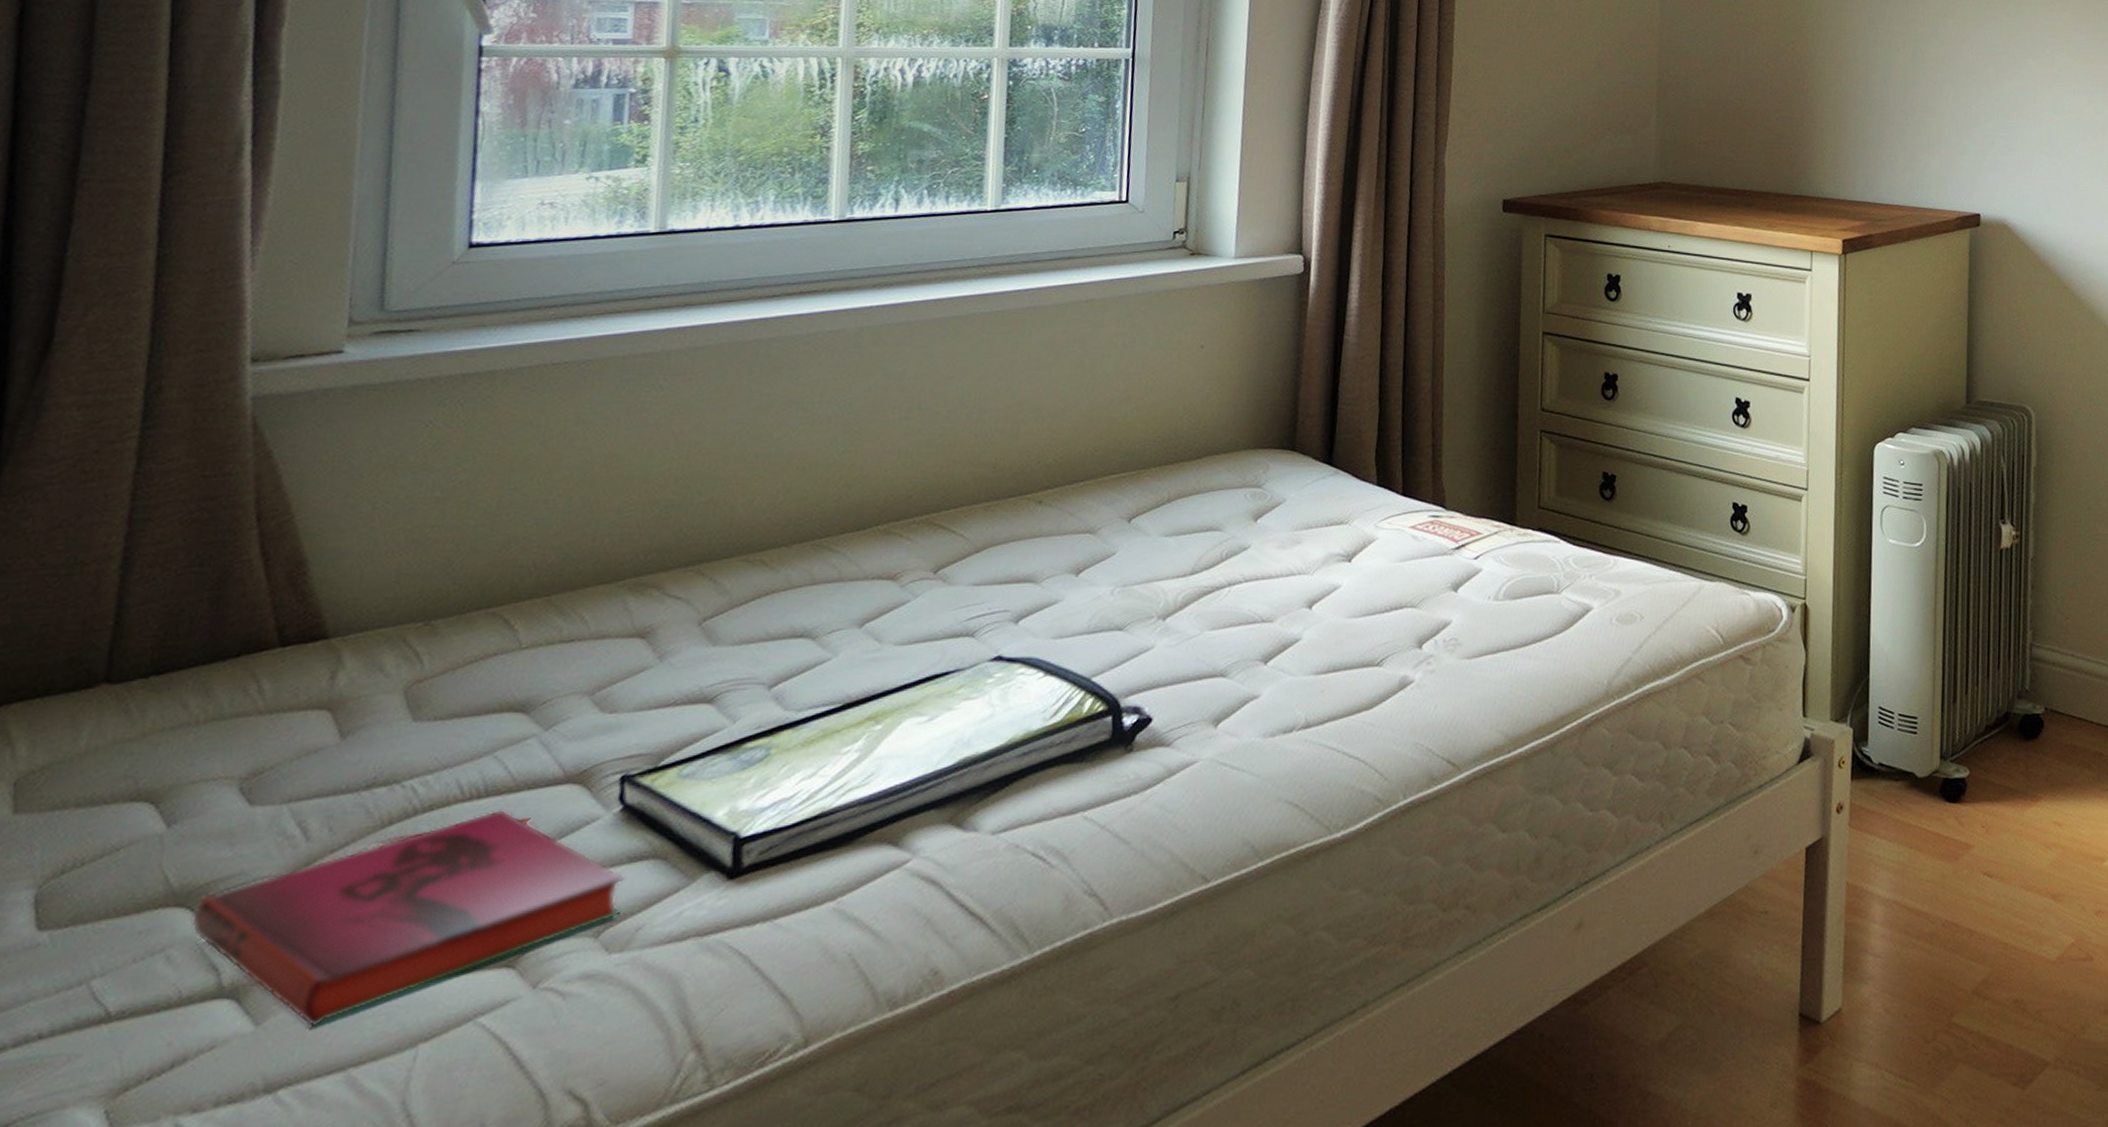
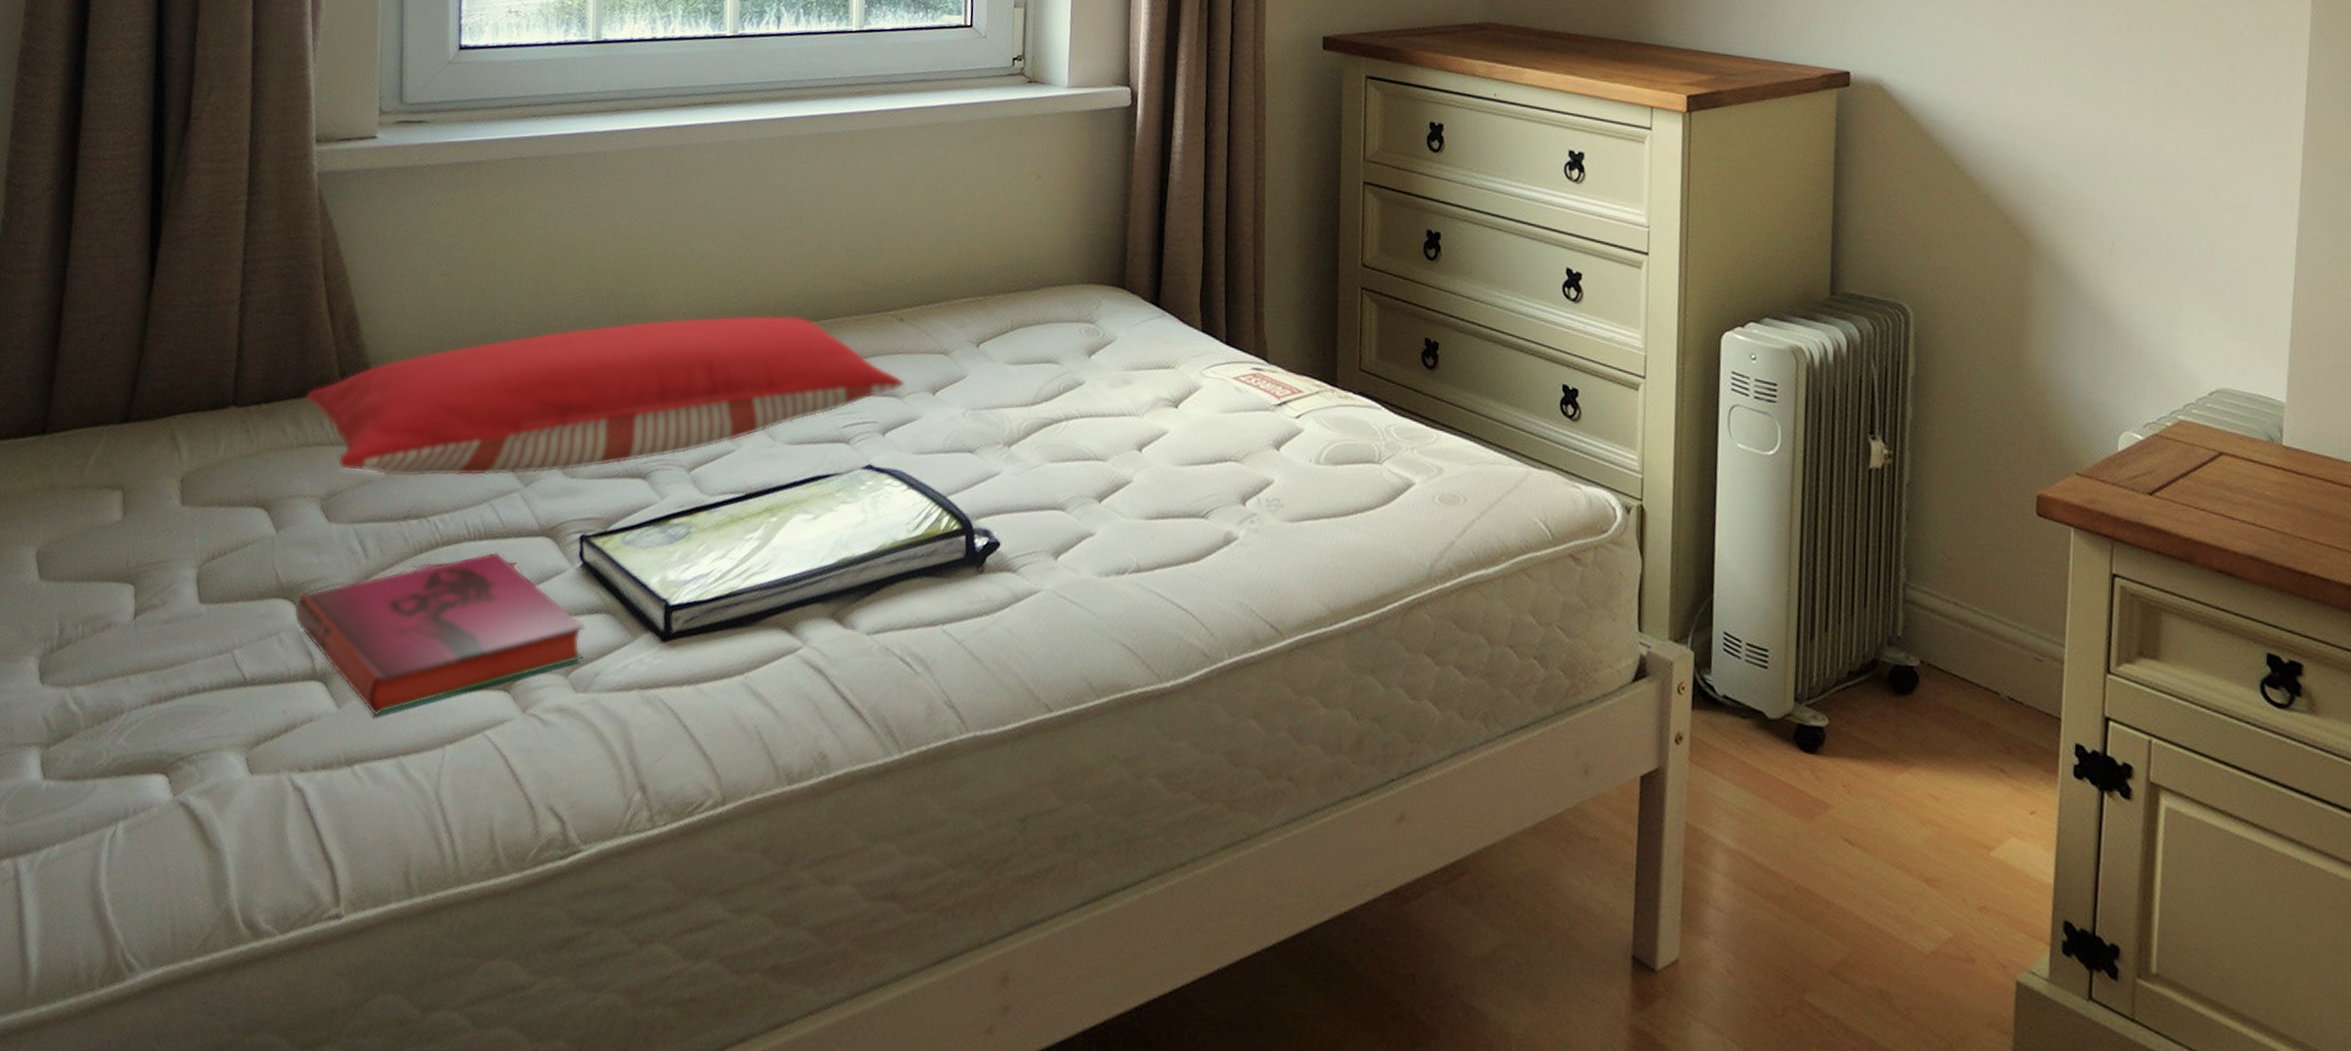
pillow: none [221,509,1043,742] -> present [306,314,905,478]

